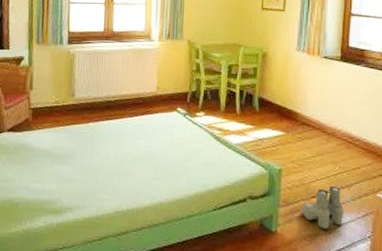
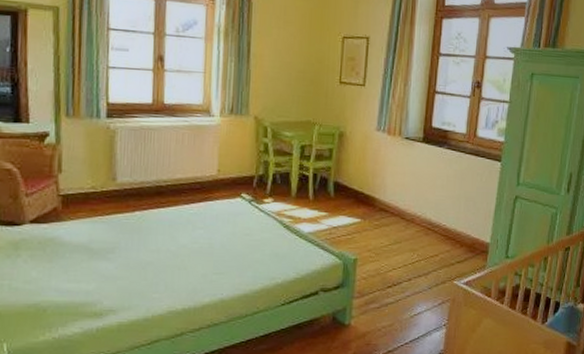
boots: present [301,187,344,229] -> none [376,275,421,319]

